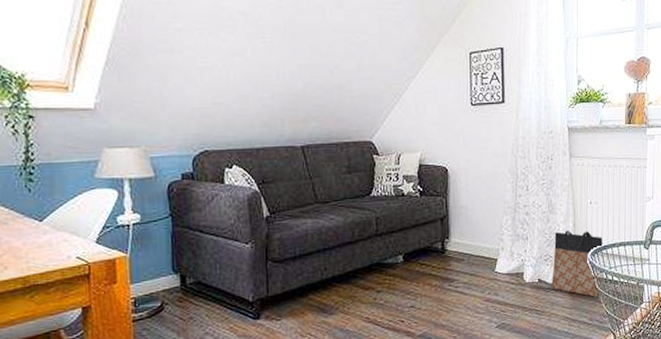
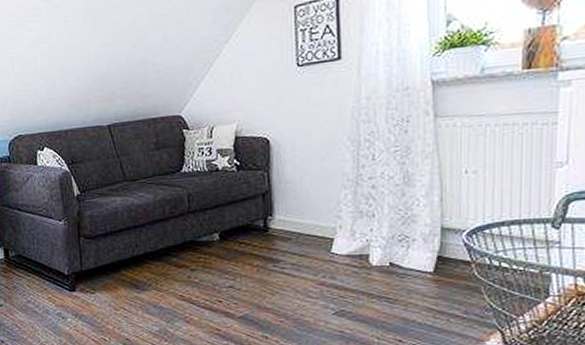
bag: present [552,230,603,297] -> none [408,205,485,287]

